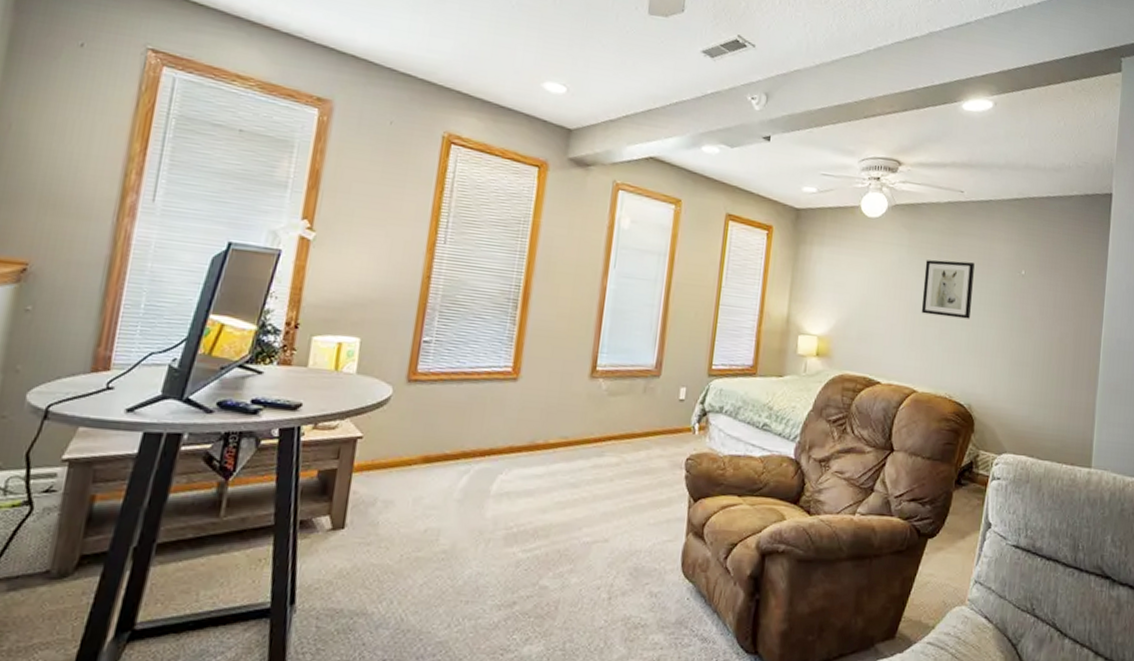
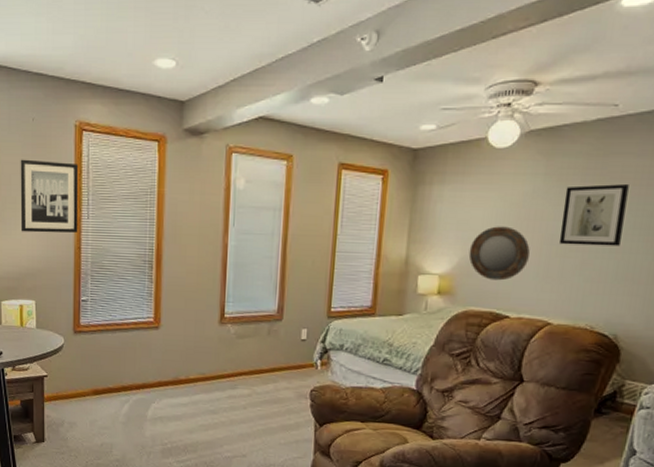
wall art: none [354,165,440,259] -> present [20,159,79,233]
home mirror: none [844,291,897,346] -> present [468,226,530,281]

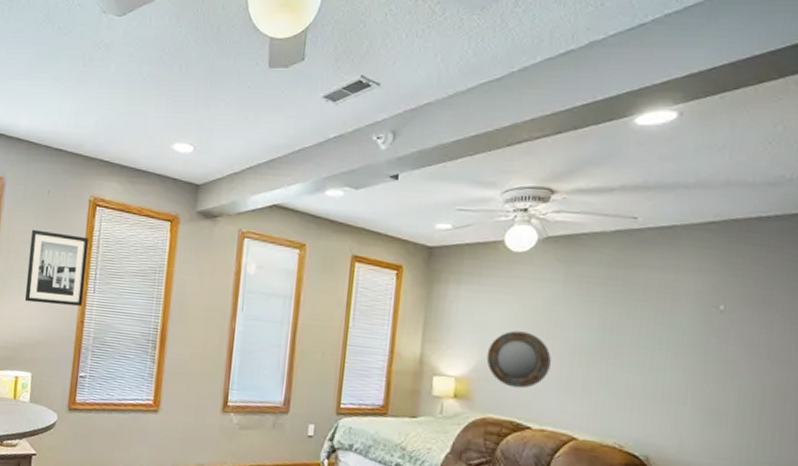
wall art: present [558,184,629,246] -> none [581,295,653,361]

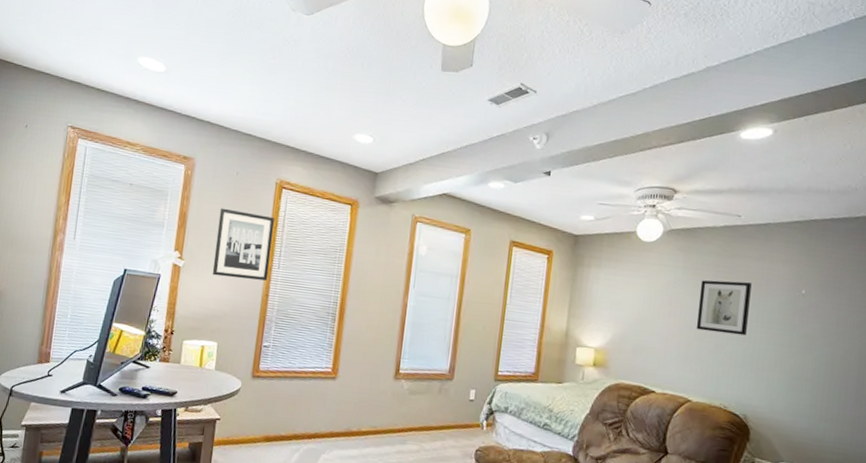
home mirror: present [486,330,551,389] -> none [620,309,672,358]
wall art: none [581,295,653,361] -> present [696,280,752,336]

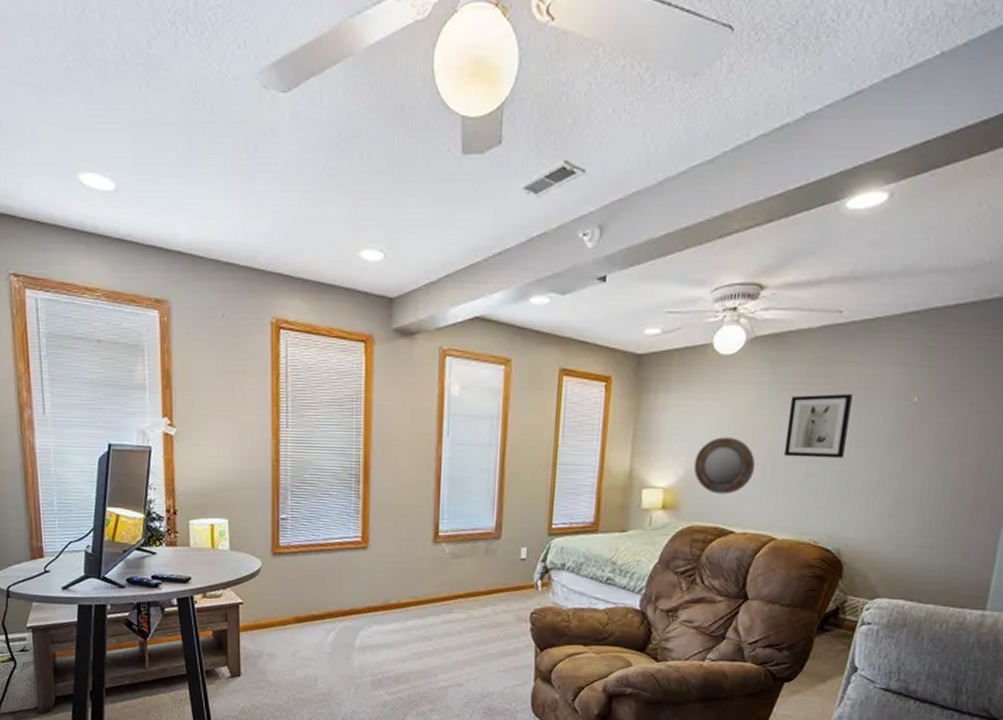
wall art: present [212,208,275,281] -> none [209,360,276,444]
home mirror: none [620,309,672,358] -> present [693,437,755,495]

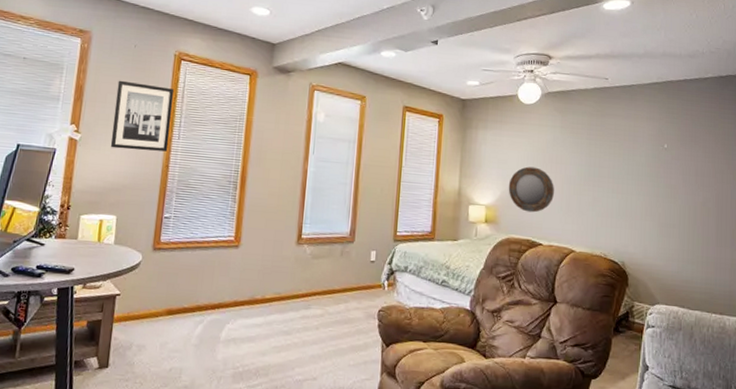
wall art: none [209,360,276,444] -> present [110,80,174,152]
wall art: present [783,394,853,458] -> none [575,138,621,188]

